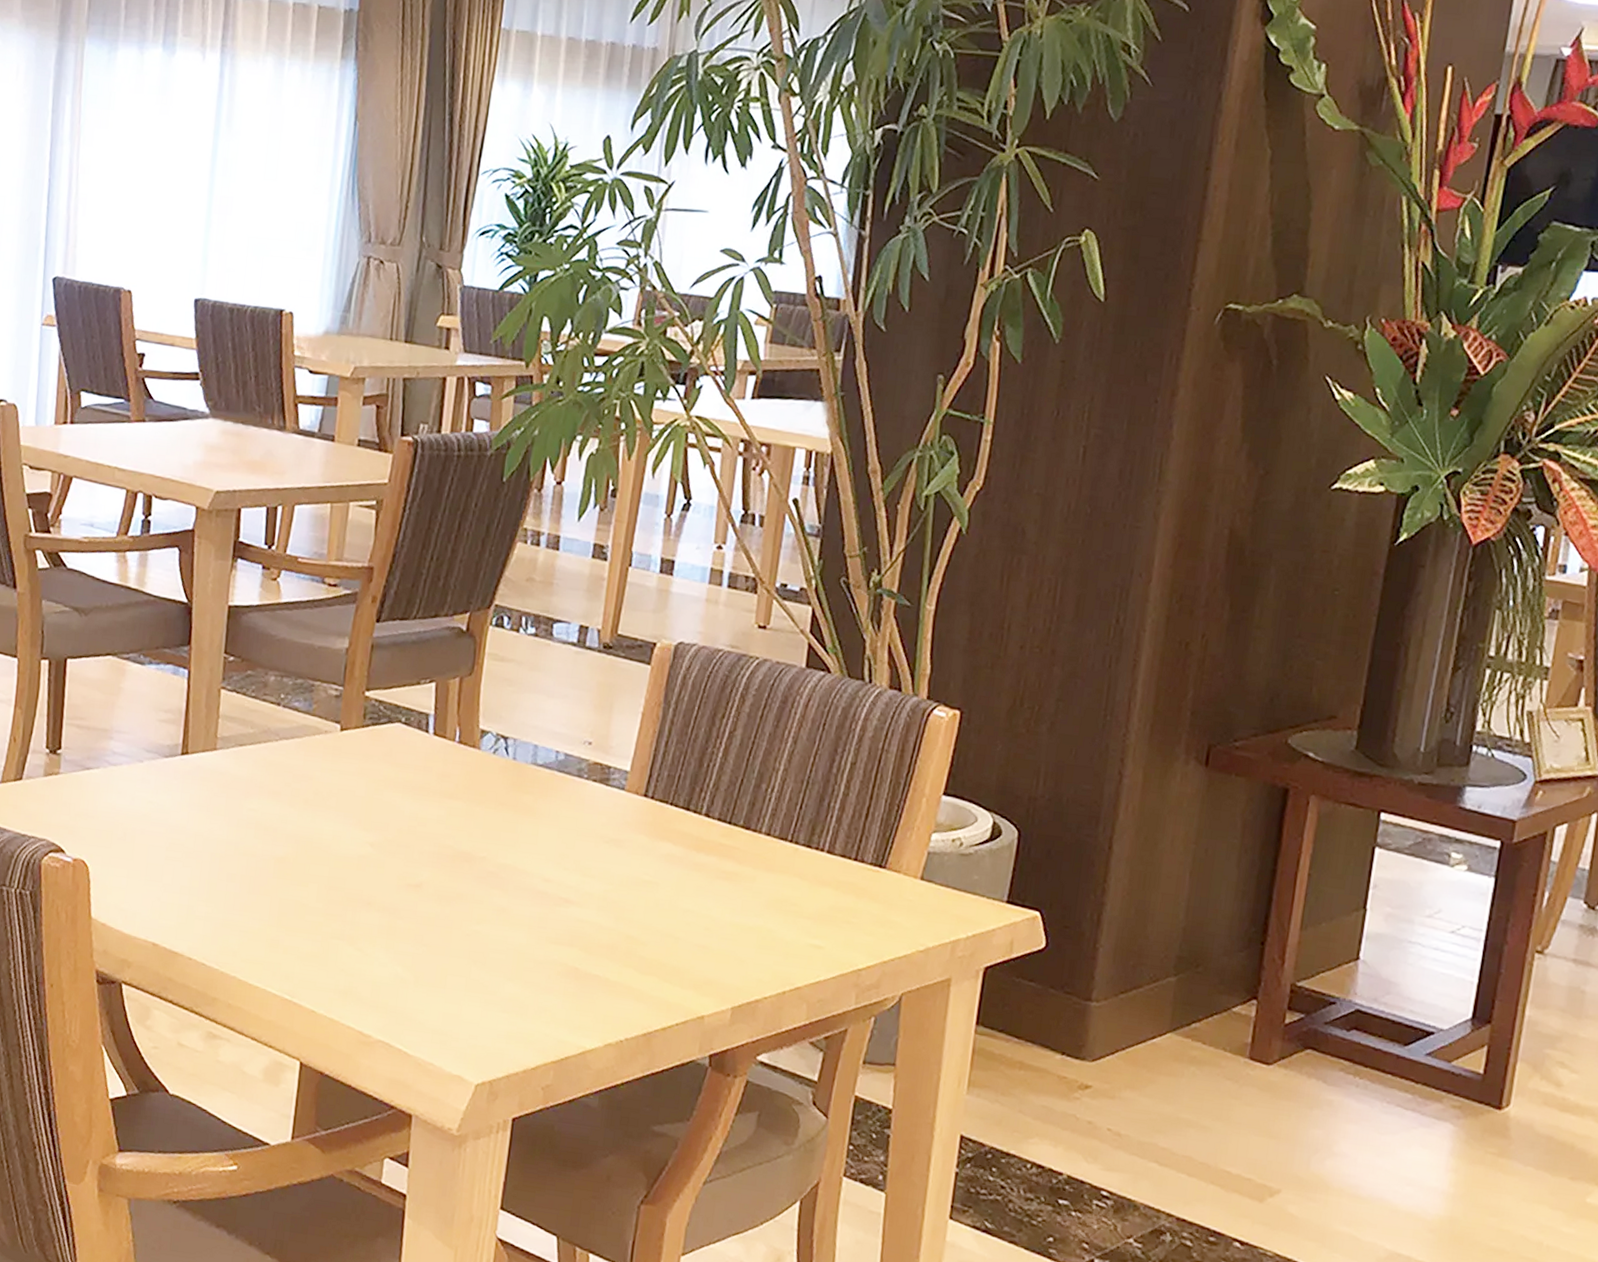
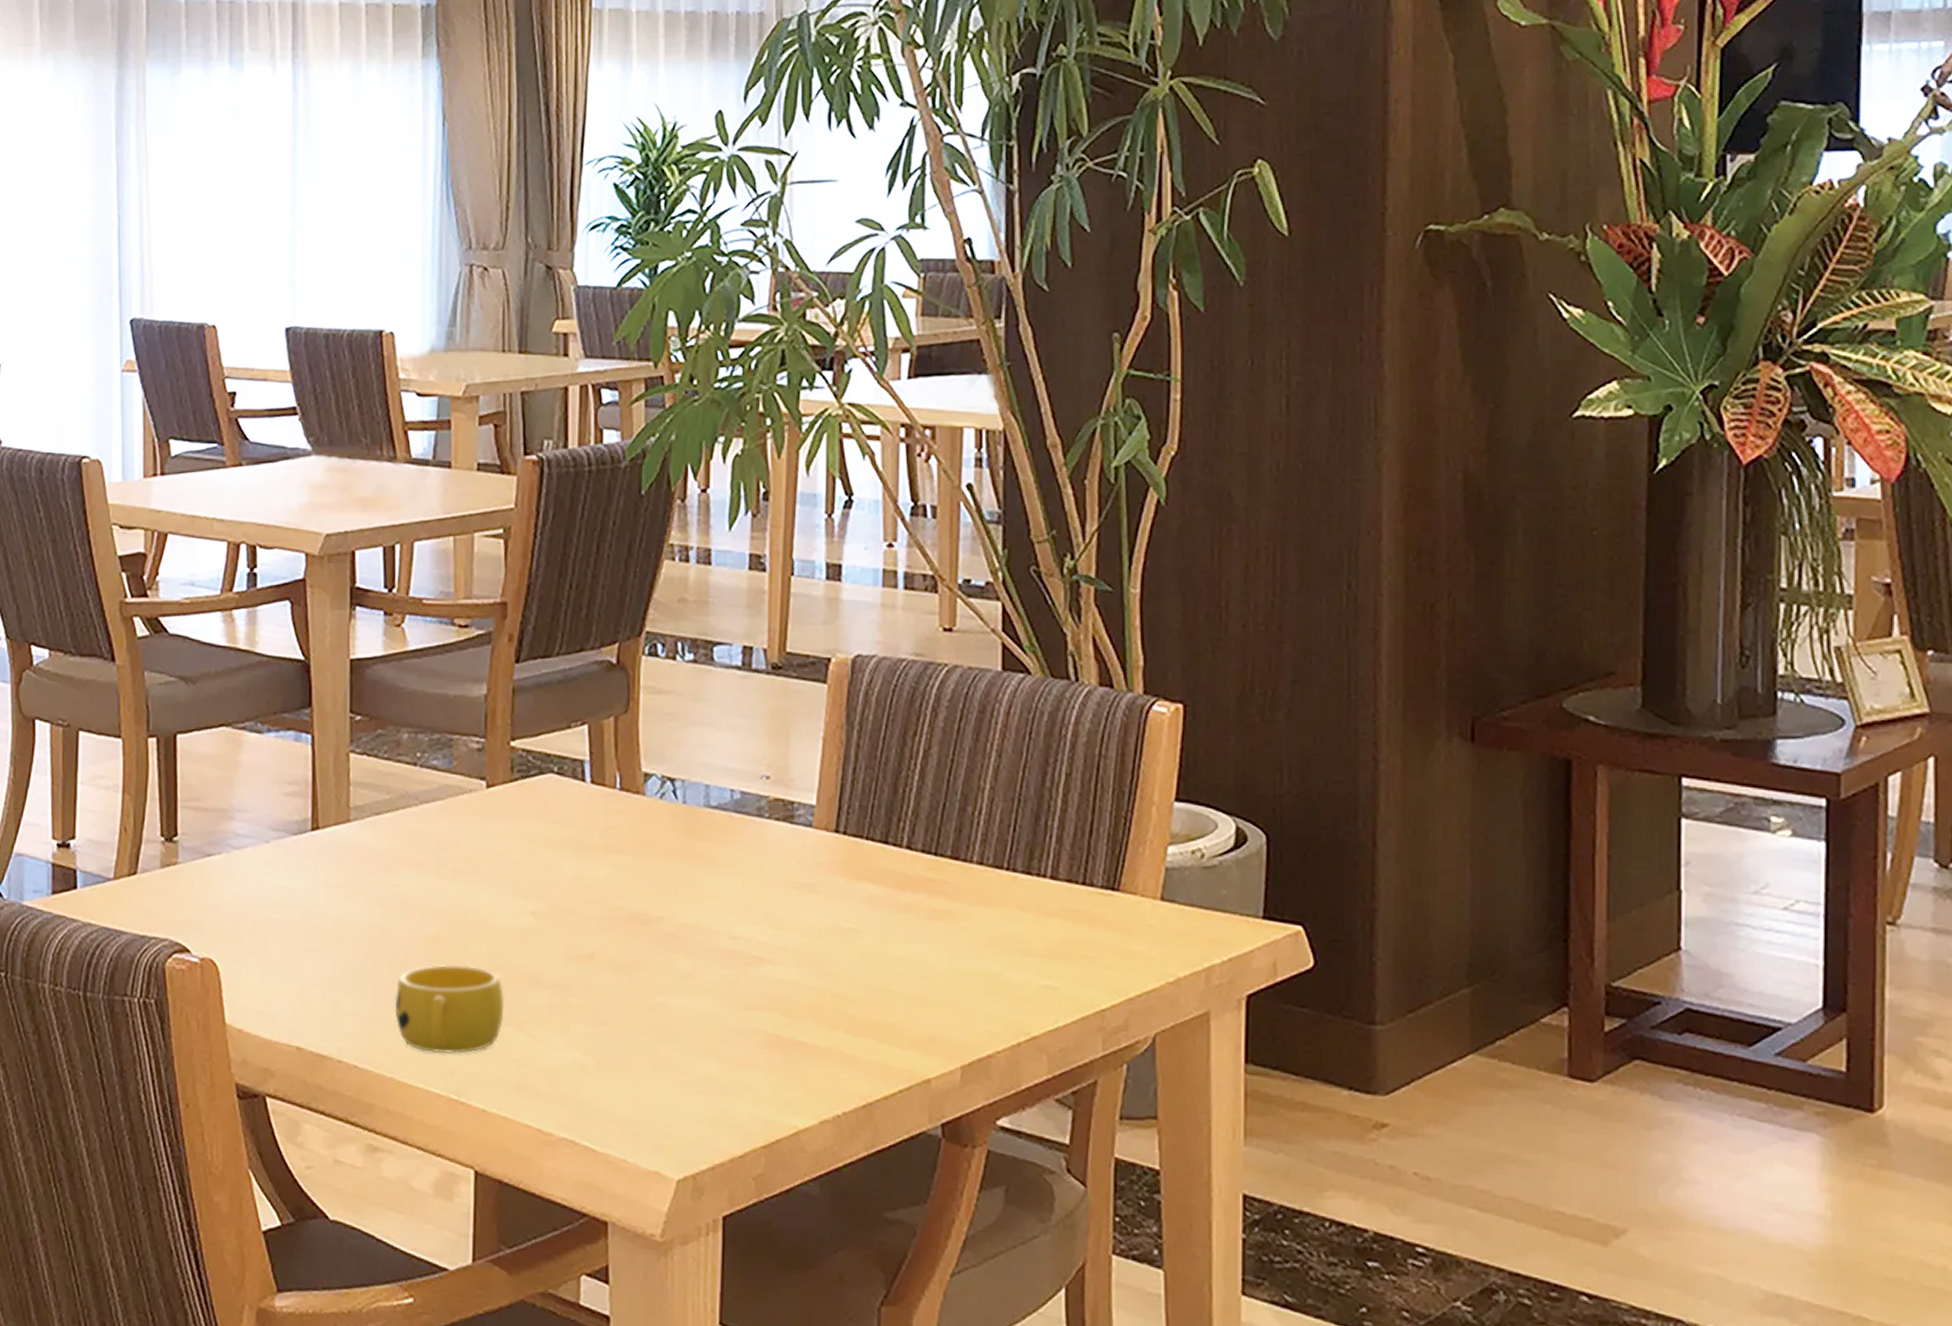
cup: none [242,882,340,961] -> present [394,964,505,1054]

